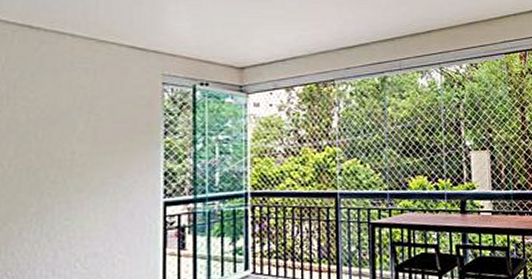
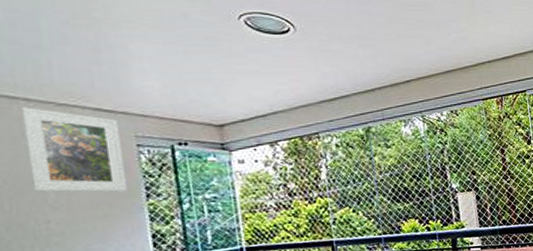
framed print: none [64,42,148,128] -> present [19,106,127,192]

